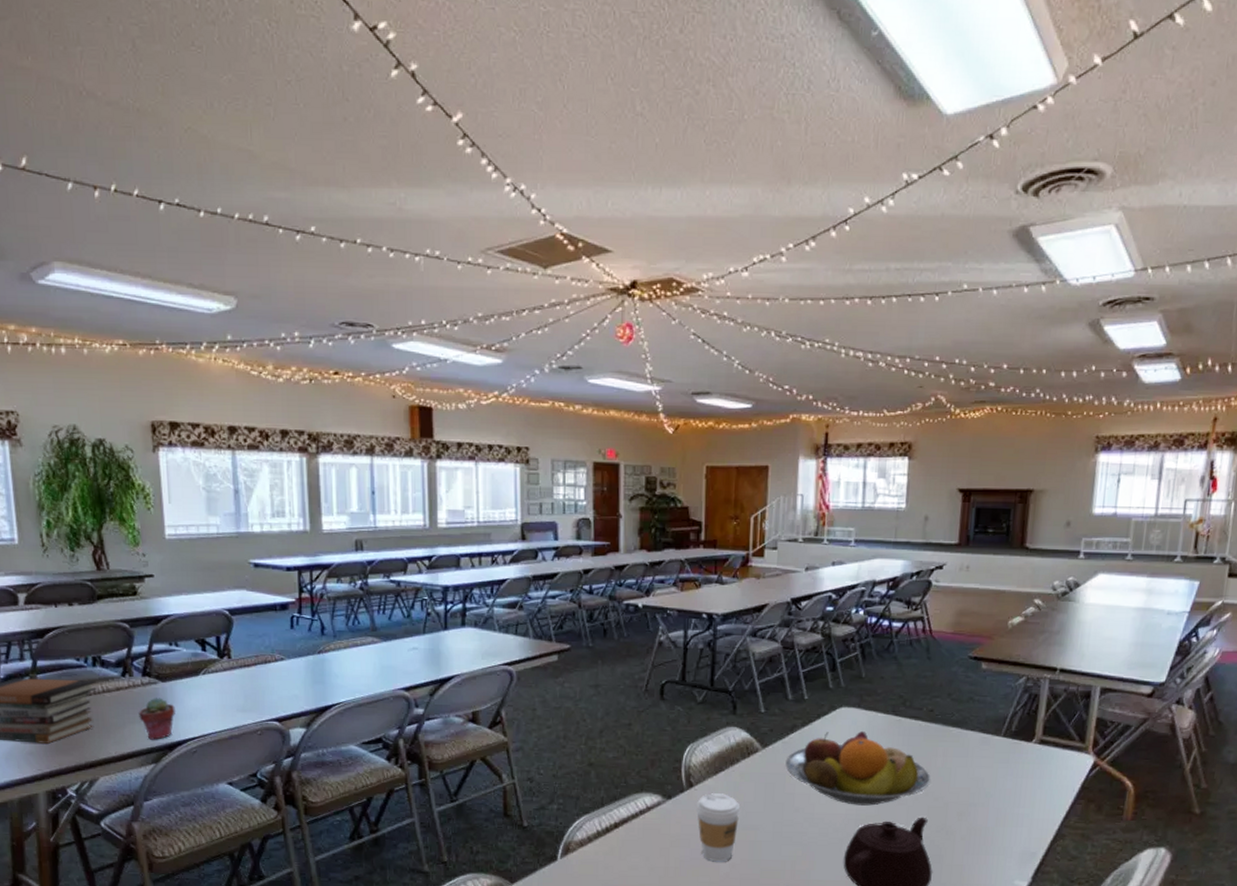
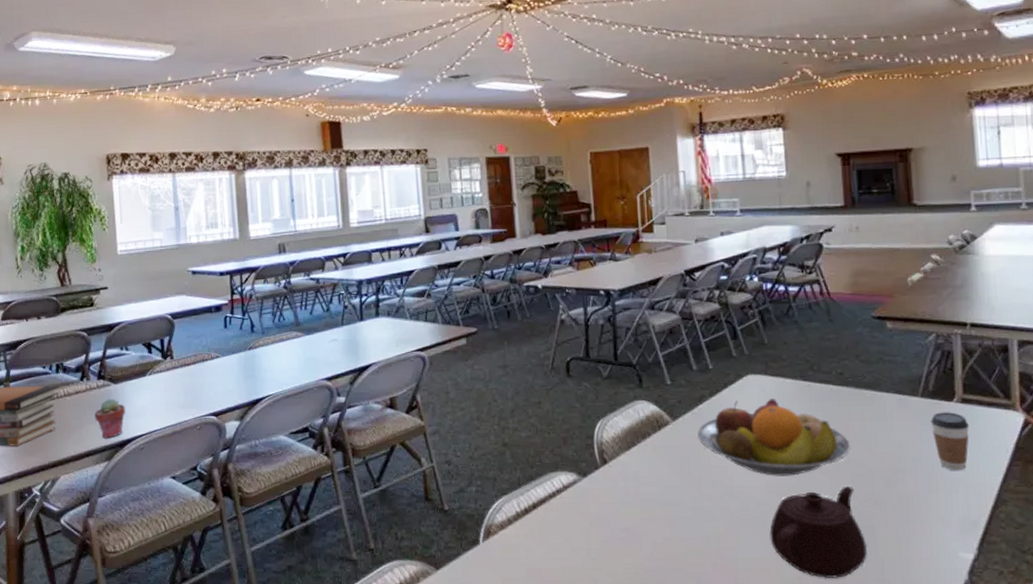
coffee cup: present [697,793,741,862] -> none [613,469,657,541]
coffee cup: none [1008,752,1043,807] -> present [930,412,969,471]

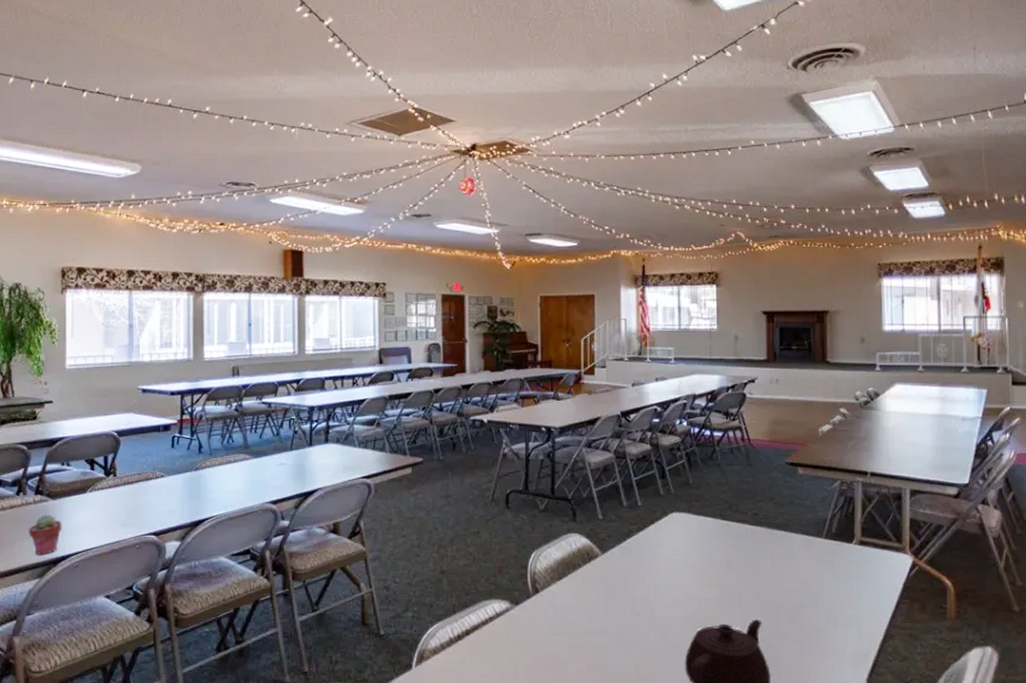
fruit bowl: present [697,397,851,476] -> none [624,534,762,609]
coffee cup: present [930,412,969,471] -> none [832,553,865,608]

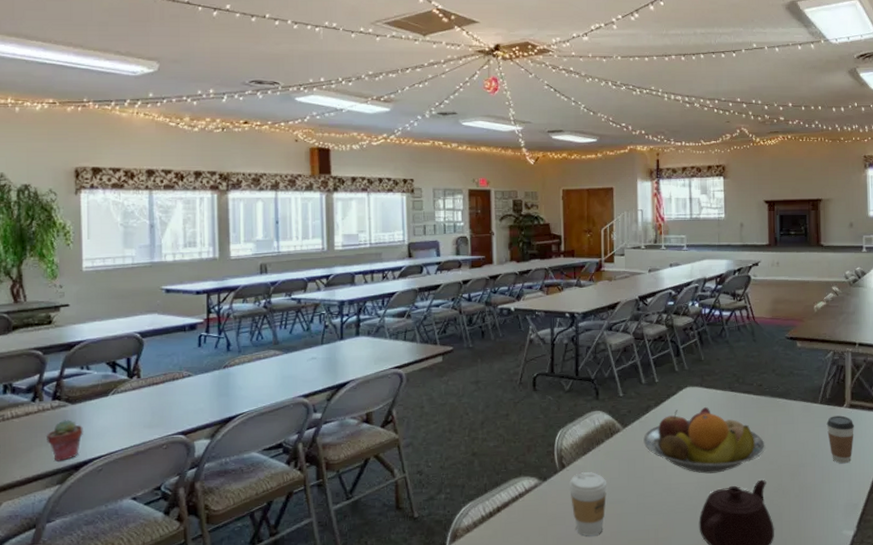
coffee cup: none [543,599,584,668] -> present [569,472,607,536]
fruit bowl: none [624,534,762,609] -> present [643,406,766,474]
coffee cup: none [832,553,865,608] -> present [826,415,854,464]

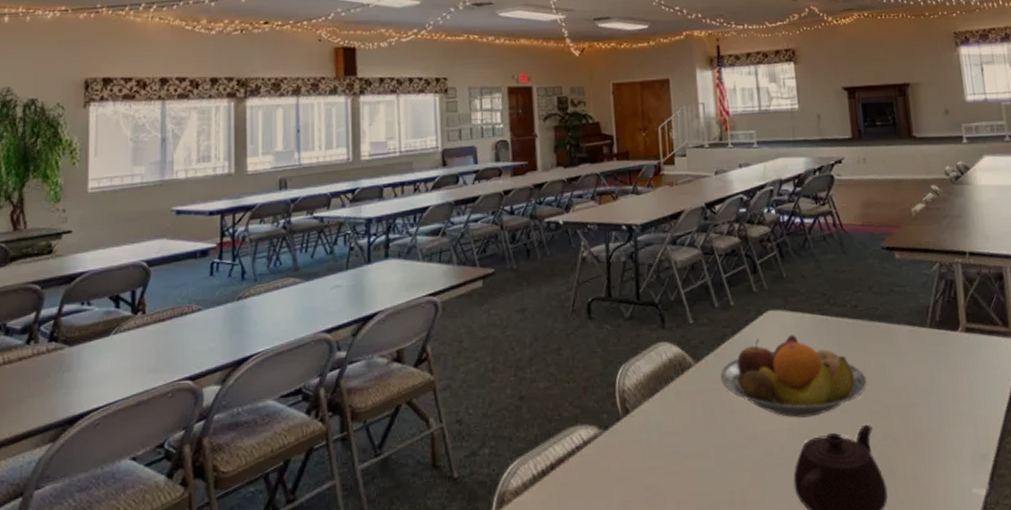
potted succulent: present [47,420,83,462] -> none [40,365,81,415]
coffee cup: present [569,472,607,536] -> none [635,418,681,500]
coffee cup: present [826,415,854,464] -> none [939,342,975,403]

